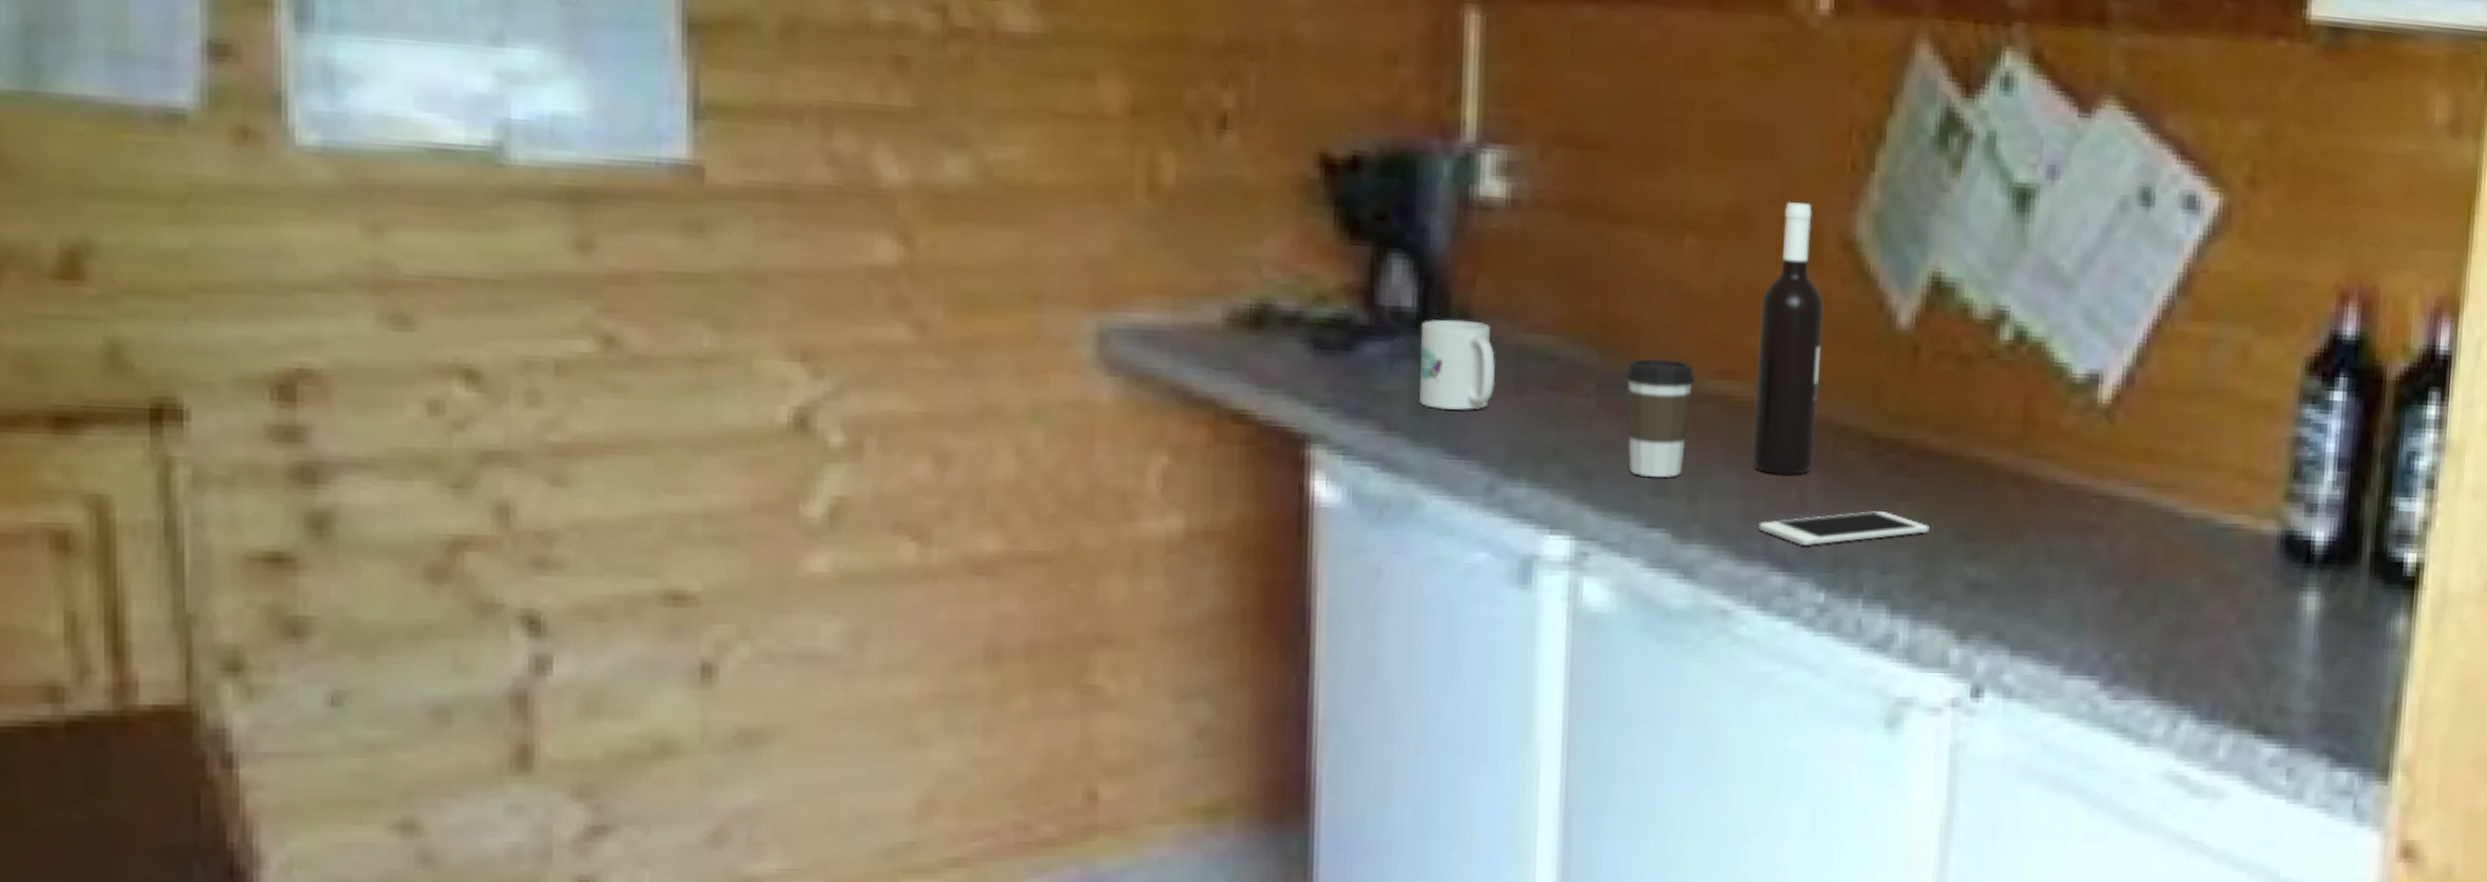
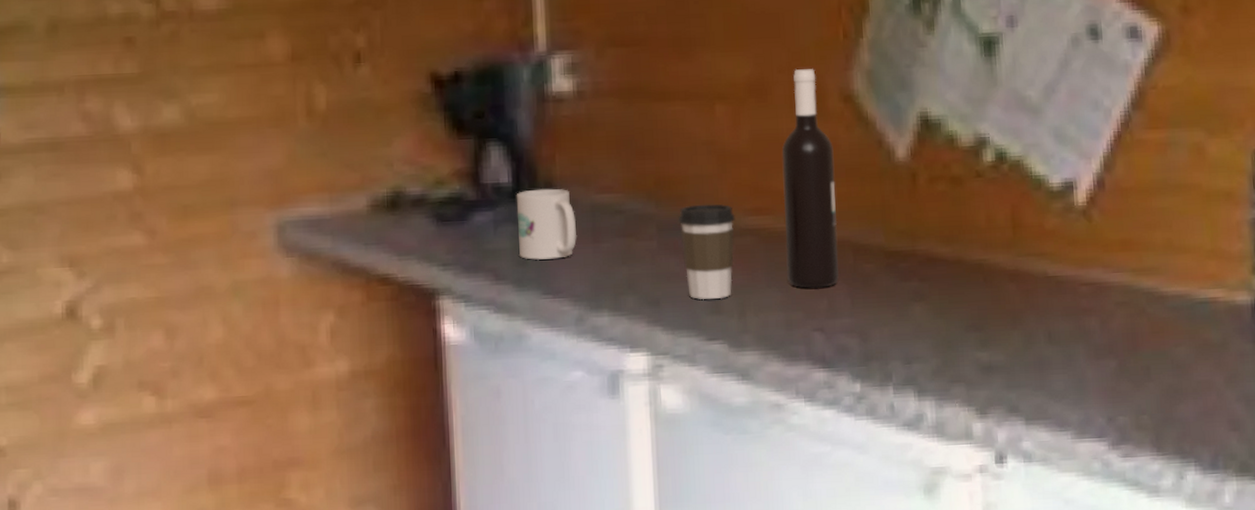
cell phone: present [1758,511,1929,546] -> none [799,311,943,346]

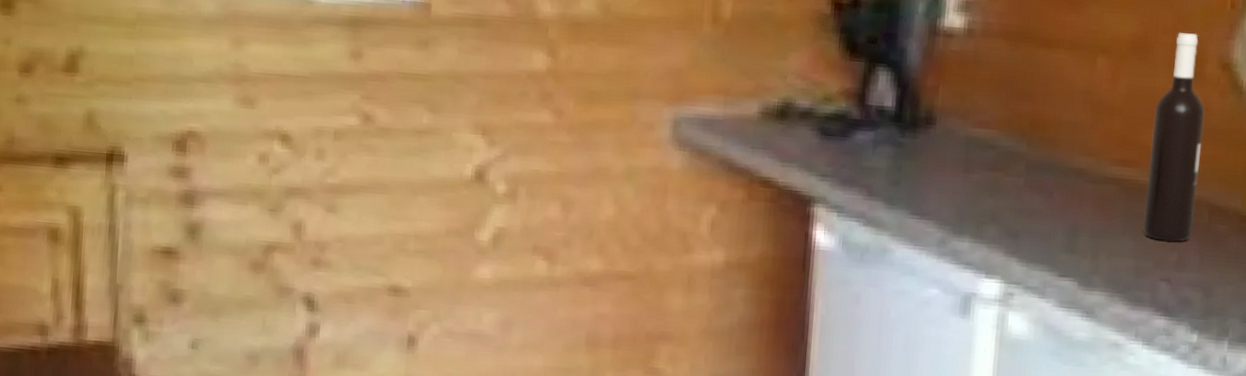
mug: present [516,188,577,260] -> none [893,116,951,184]
coffee cup: present [678,203,735,300] -> none [1046,149,1102,240]

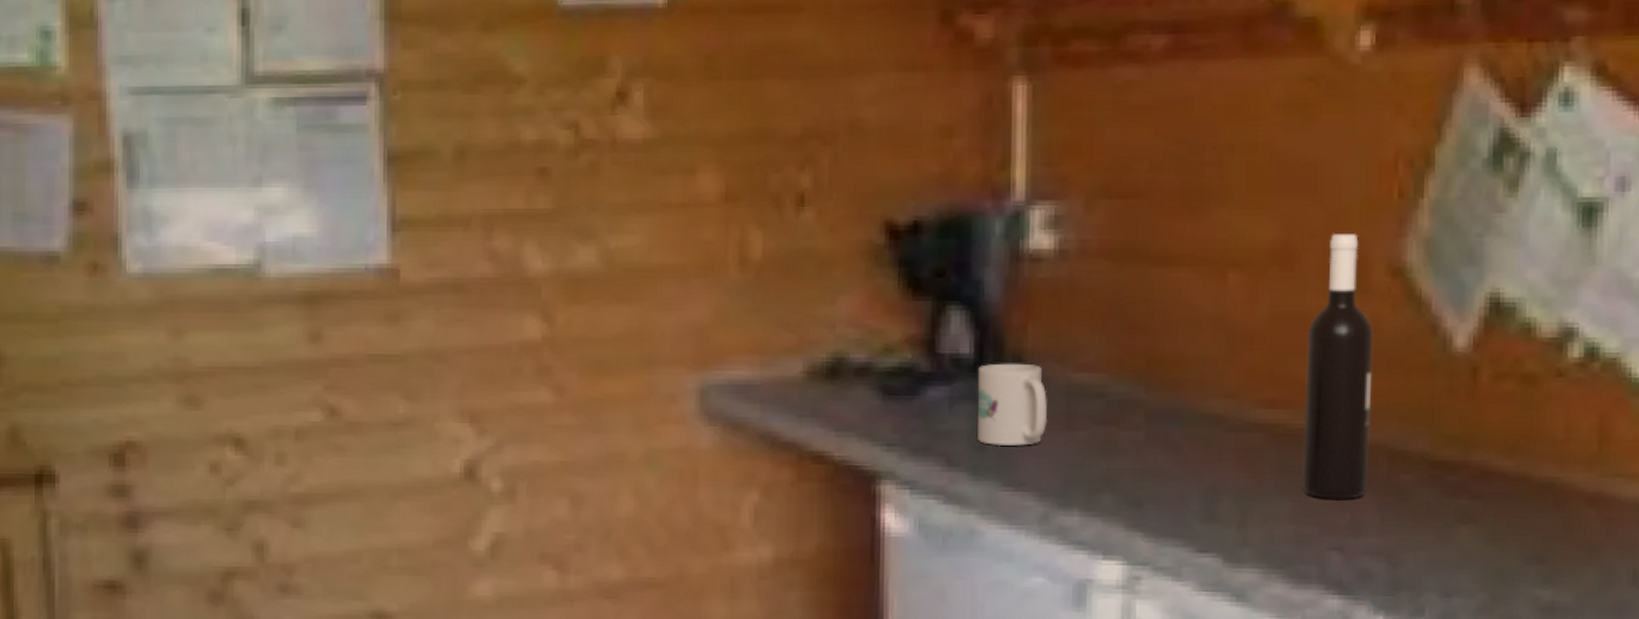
mug: none [893,116,951,184] -> present [976,363,1048,446]

